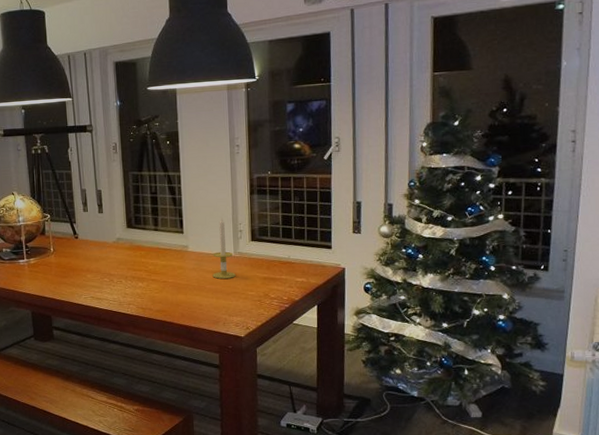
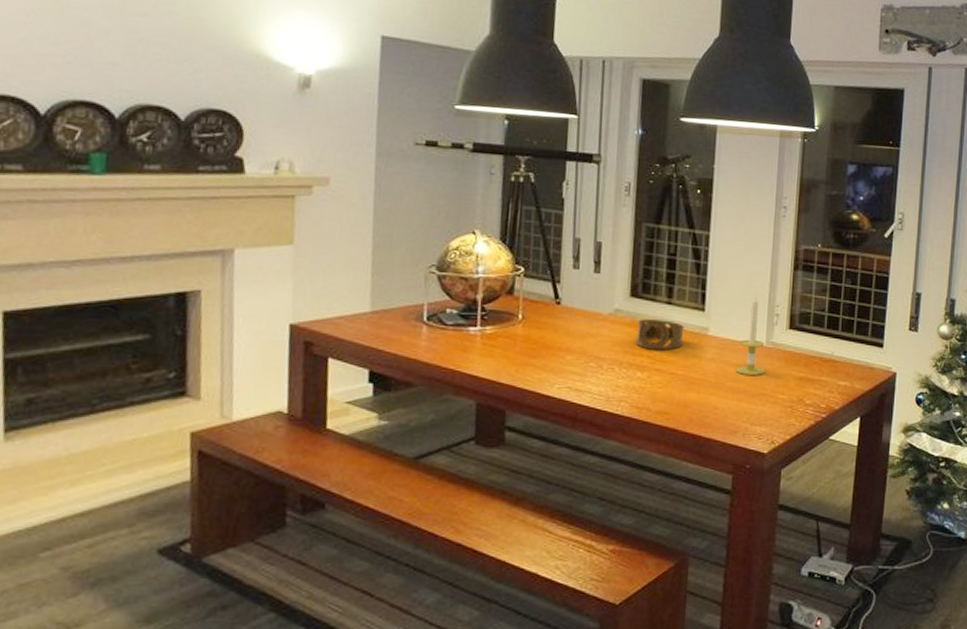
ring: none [135,243,170,266] -> present [636,319,684,350]

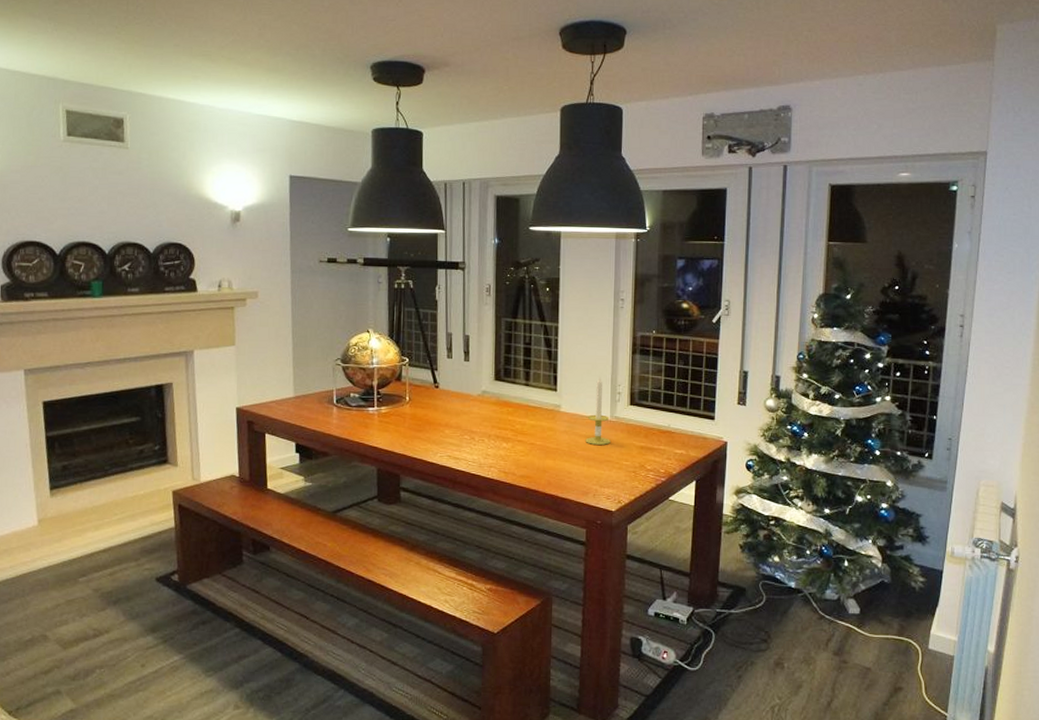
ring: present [636,319,684,350] -> none [501,399,540,425]

